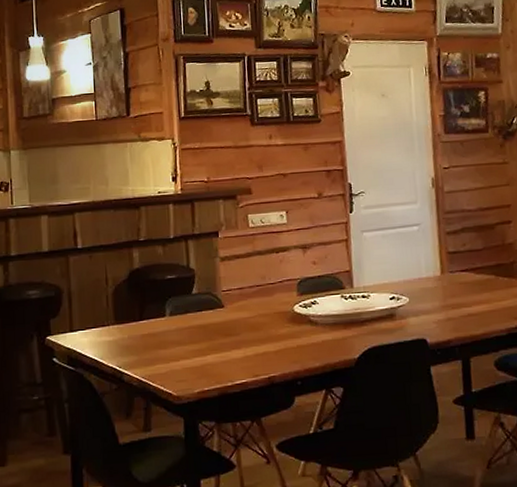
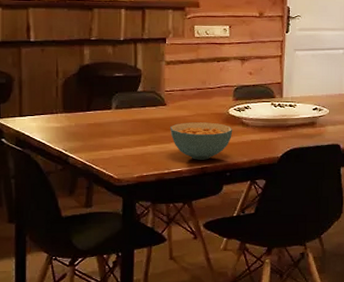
cereal bowl: none [230,323,301,369] -> present [170,122,233,160]

